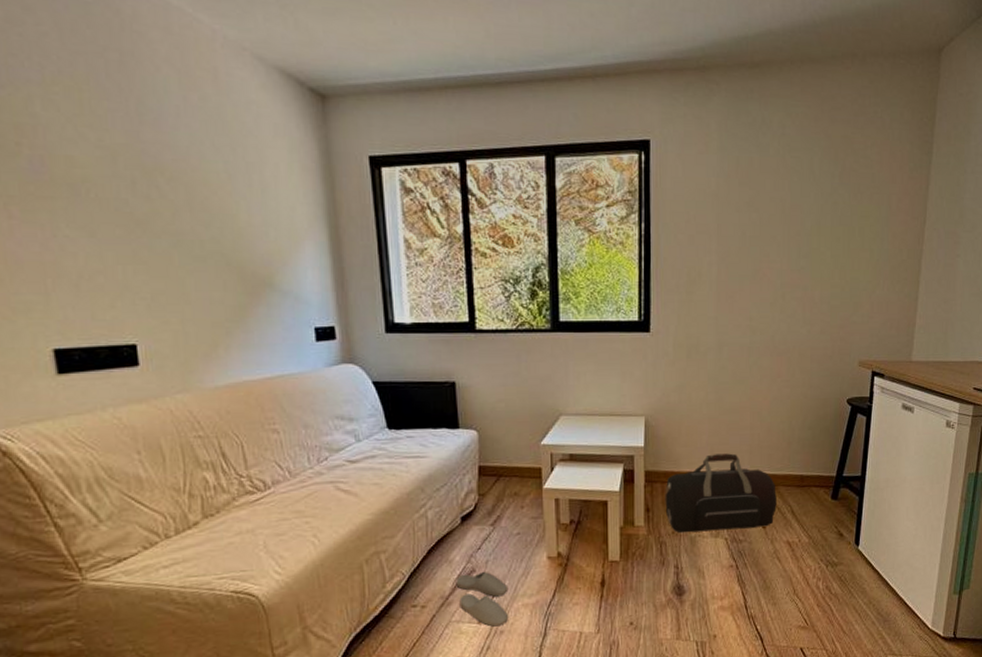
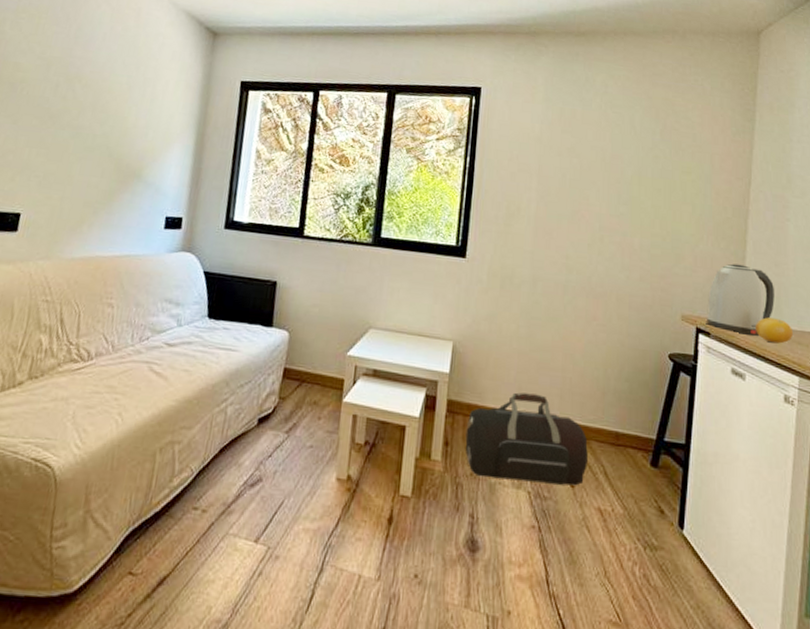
slippers: present [456,571,509,627] -> none [239,482,292,550]
kettle: none [880,305,942,372] -> present [706,263,775,336]
fruit: none [924,353,957,376] -> present [756,317,794,344]

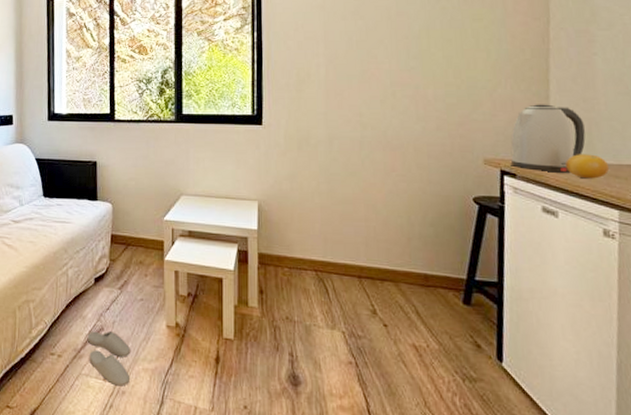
slippers: none [239,482,292,550] -> present [87,330,131,386]
duffel bag: present [465,392,588,486] -> none [278,243,399,325]

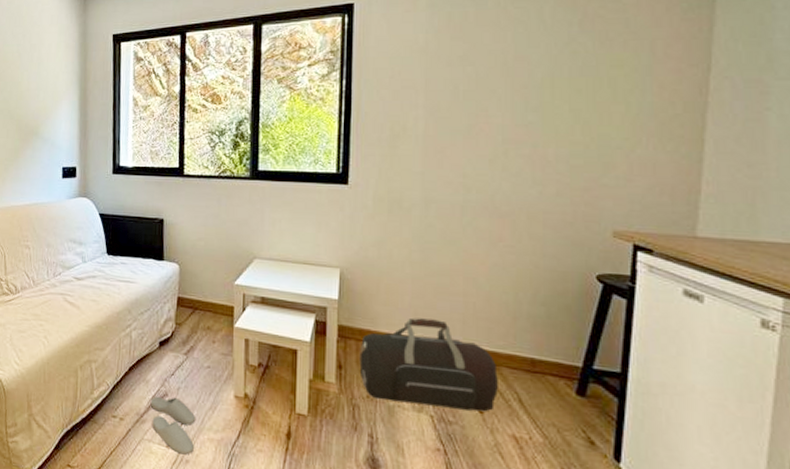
duffel bag: none [278,243,399,325] -> present [359,318,498,412]
kettle: present [510,104,586,173] -> none [646,168,747,251]
fruit: present [565,154,610,179] -> none [718,229,776,260]

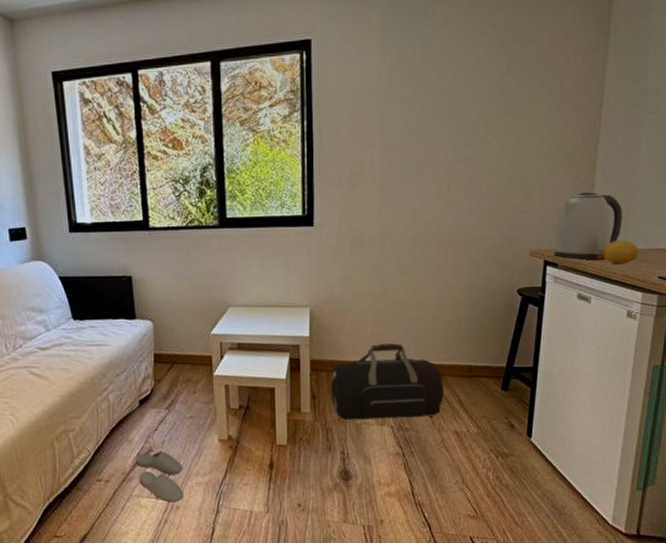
kettle: none [646,168,747,251] -> present [553,192,622,261]
fruit: none [718,229,776,260] -> present [602,240,640,265]

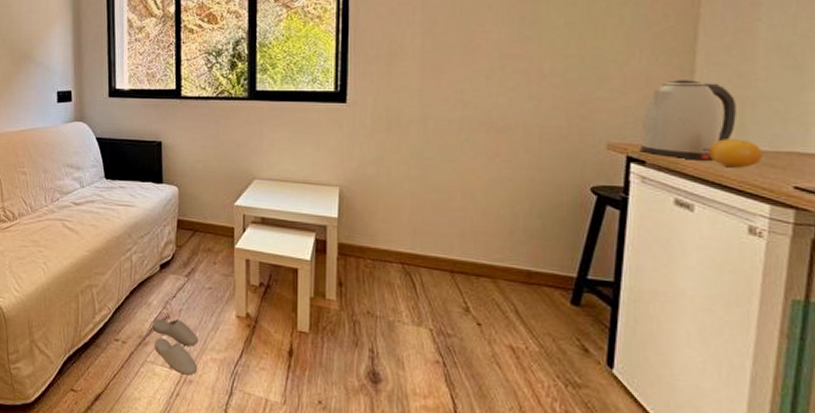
duffel bag: present [330,343,444,420] -> none [359,234,495,324]

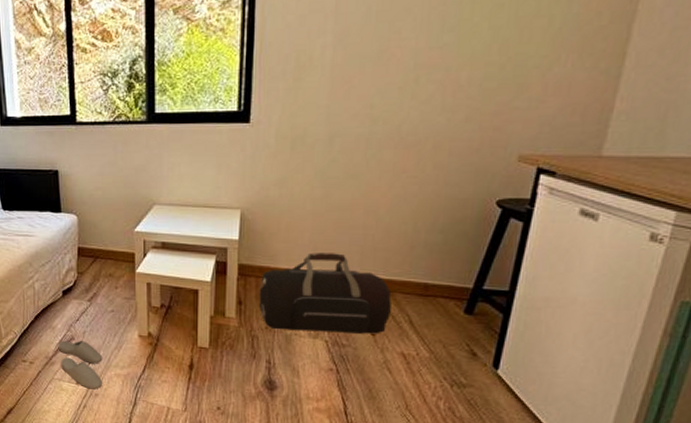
duffel bag: none [359,234,495,324] -> present [258,253,392,334]
kettle: present [639,80,736,161] -> none [551,84,660,169]
fruit: present [709,139,764,168] -> none [622,146,680,176]

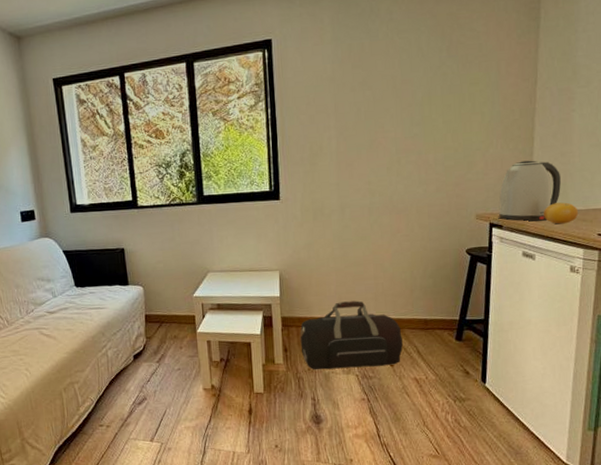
slippers: present [58,340,103,390] -> none [132,399,174,444]
kettle: none [551,84,660,169] -> present [498,160,561,222]
fruit: none [622,146,680,176] -> present [544,202,579,224]

